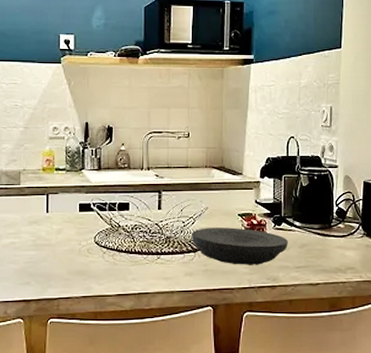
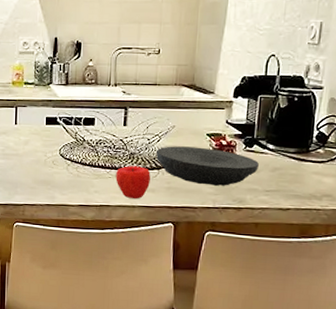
apple: none [153,250,187,285] -> present [116,166,151,199]

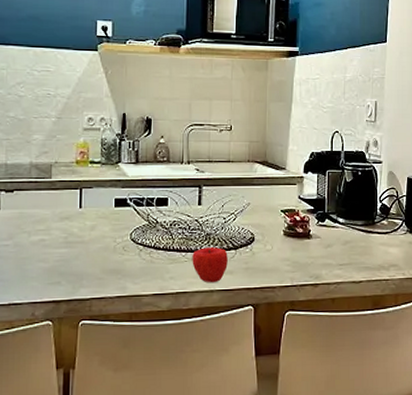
plate: present [155,146,259,186] -> none [232,224,331,263]

